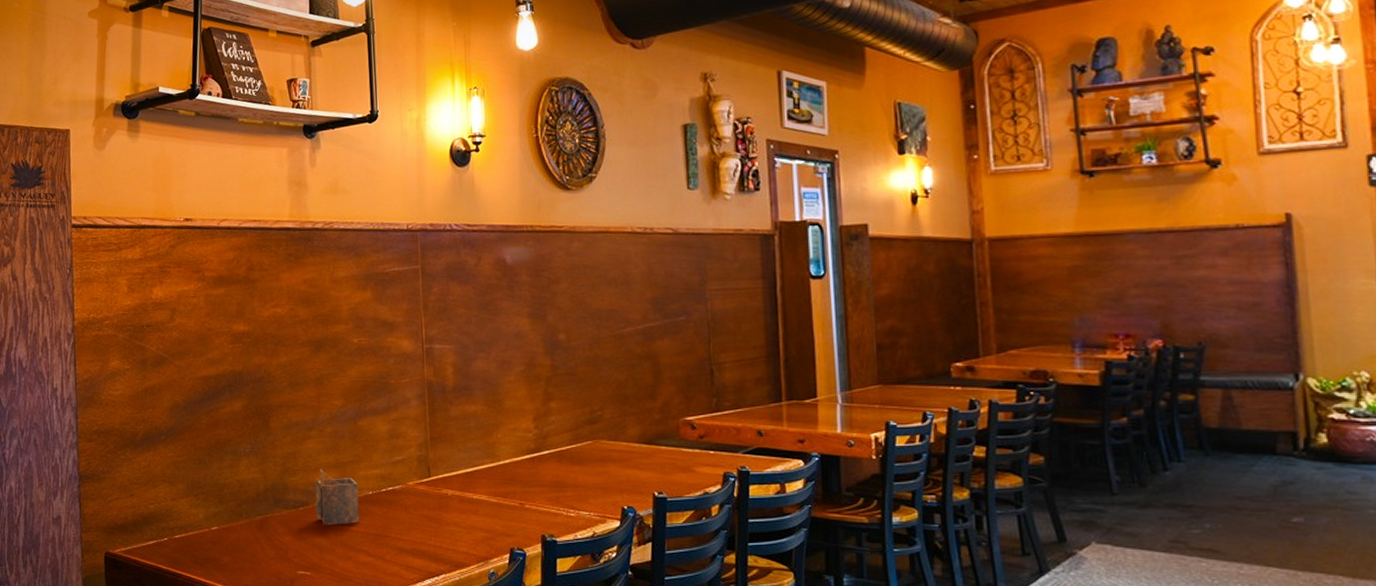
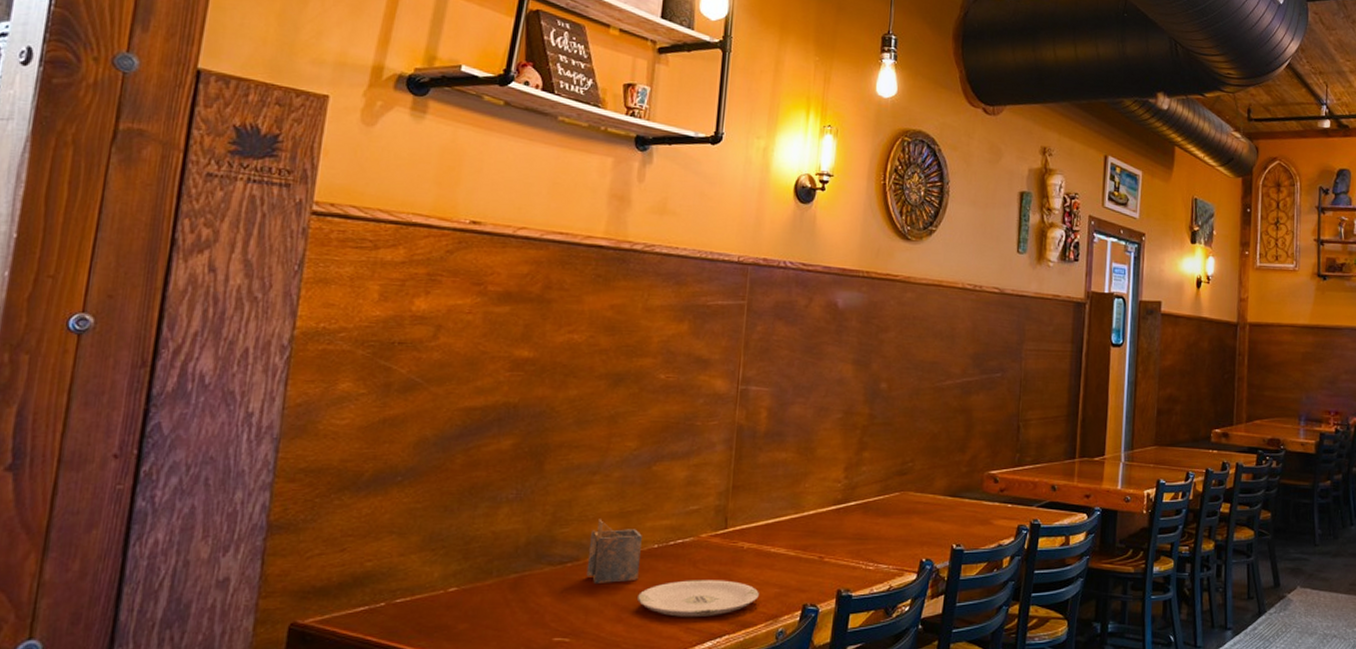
plate: none [360,523,468,557] -> present [636,580,759,617]

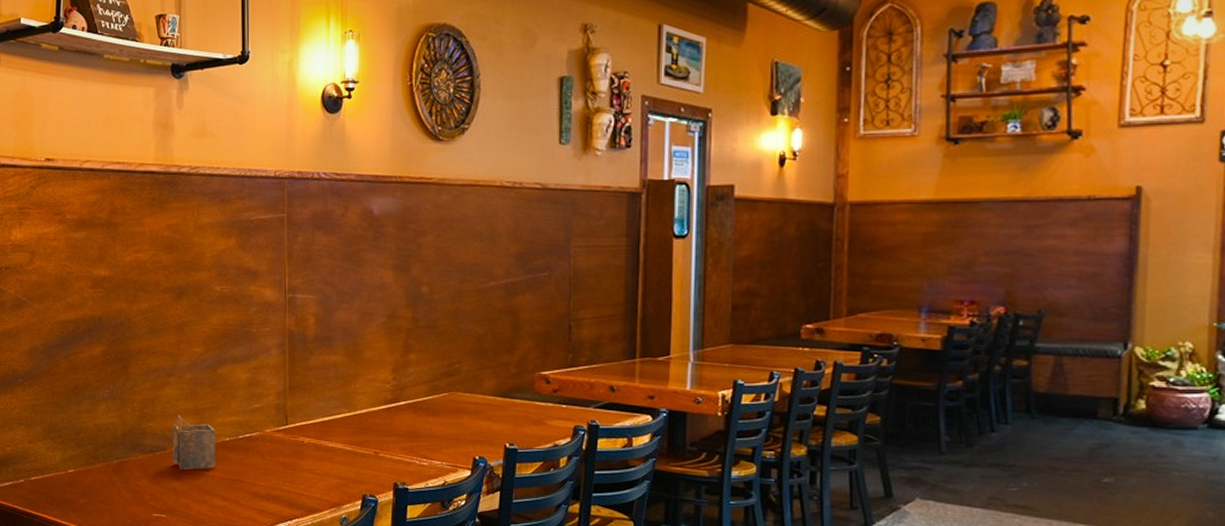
plate: present [636,580,759,617] -> none [216,469,322,502]

